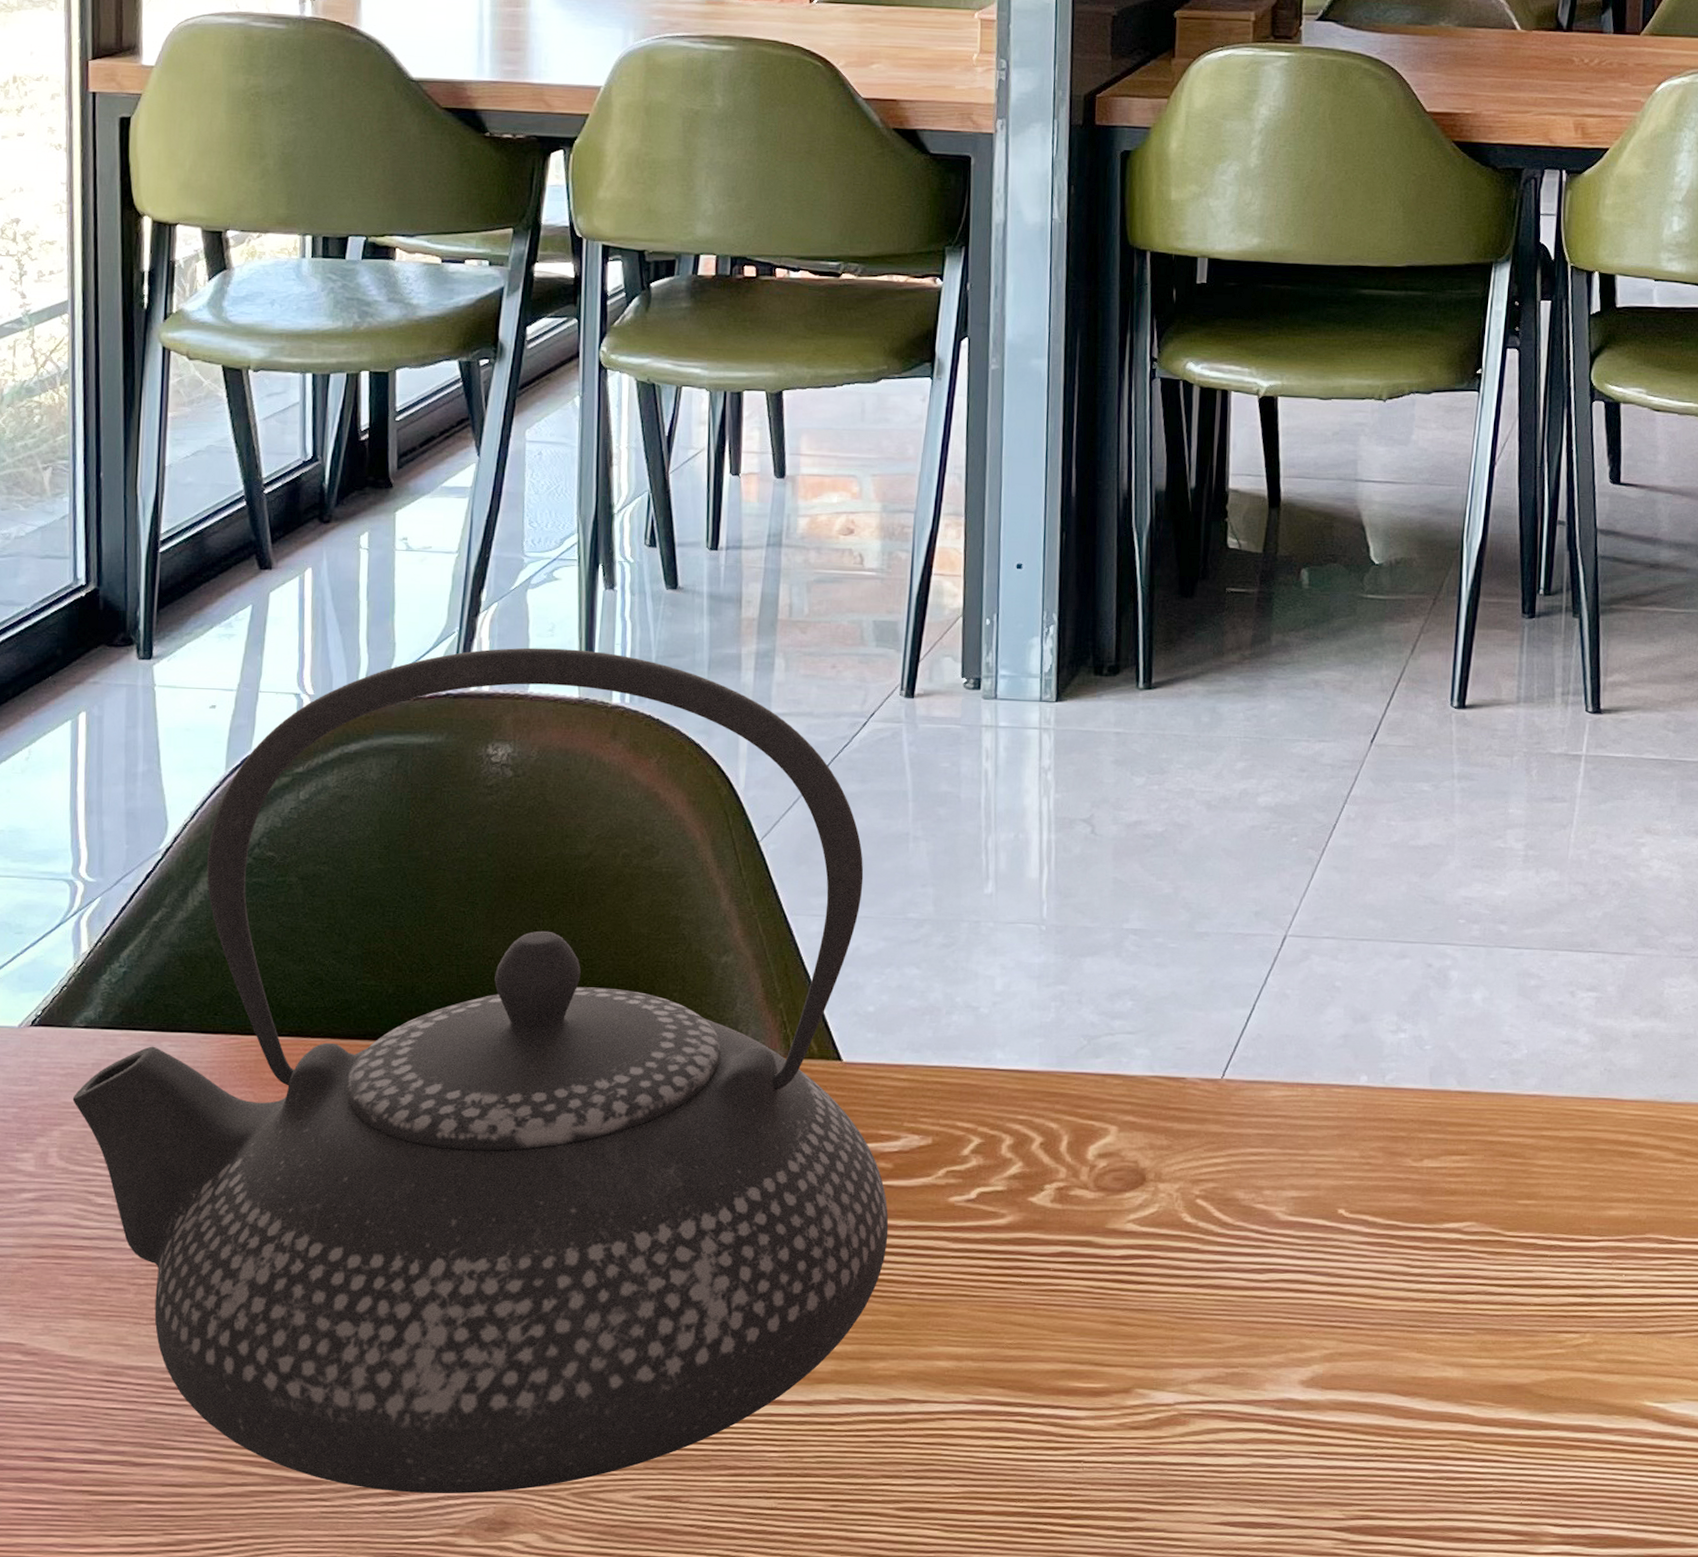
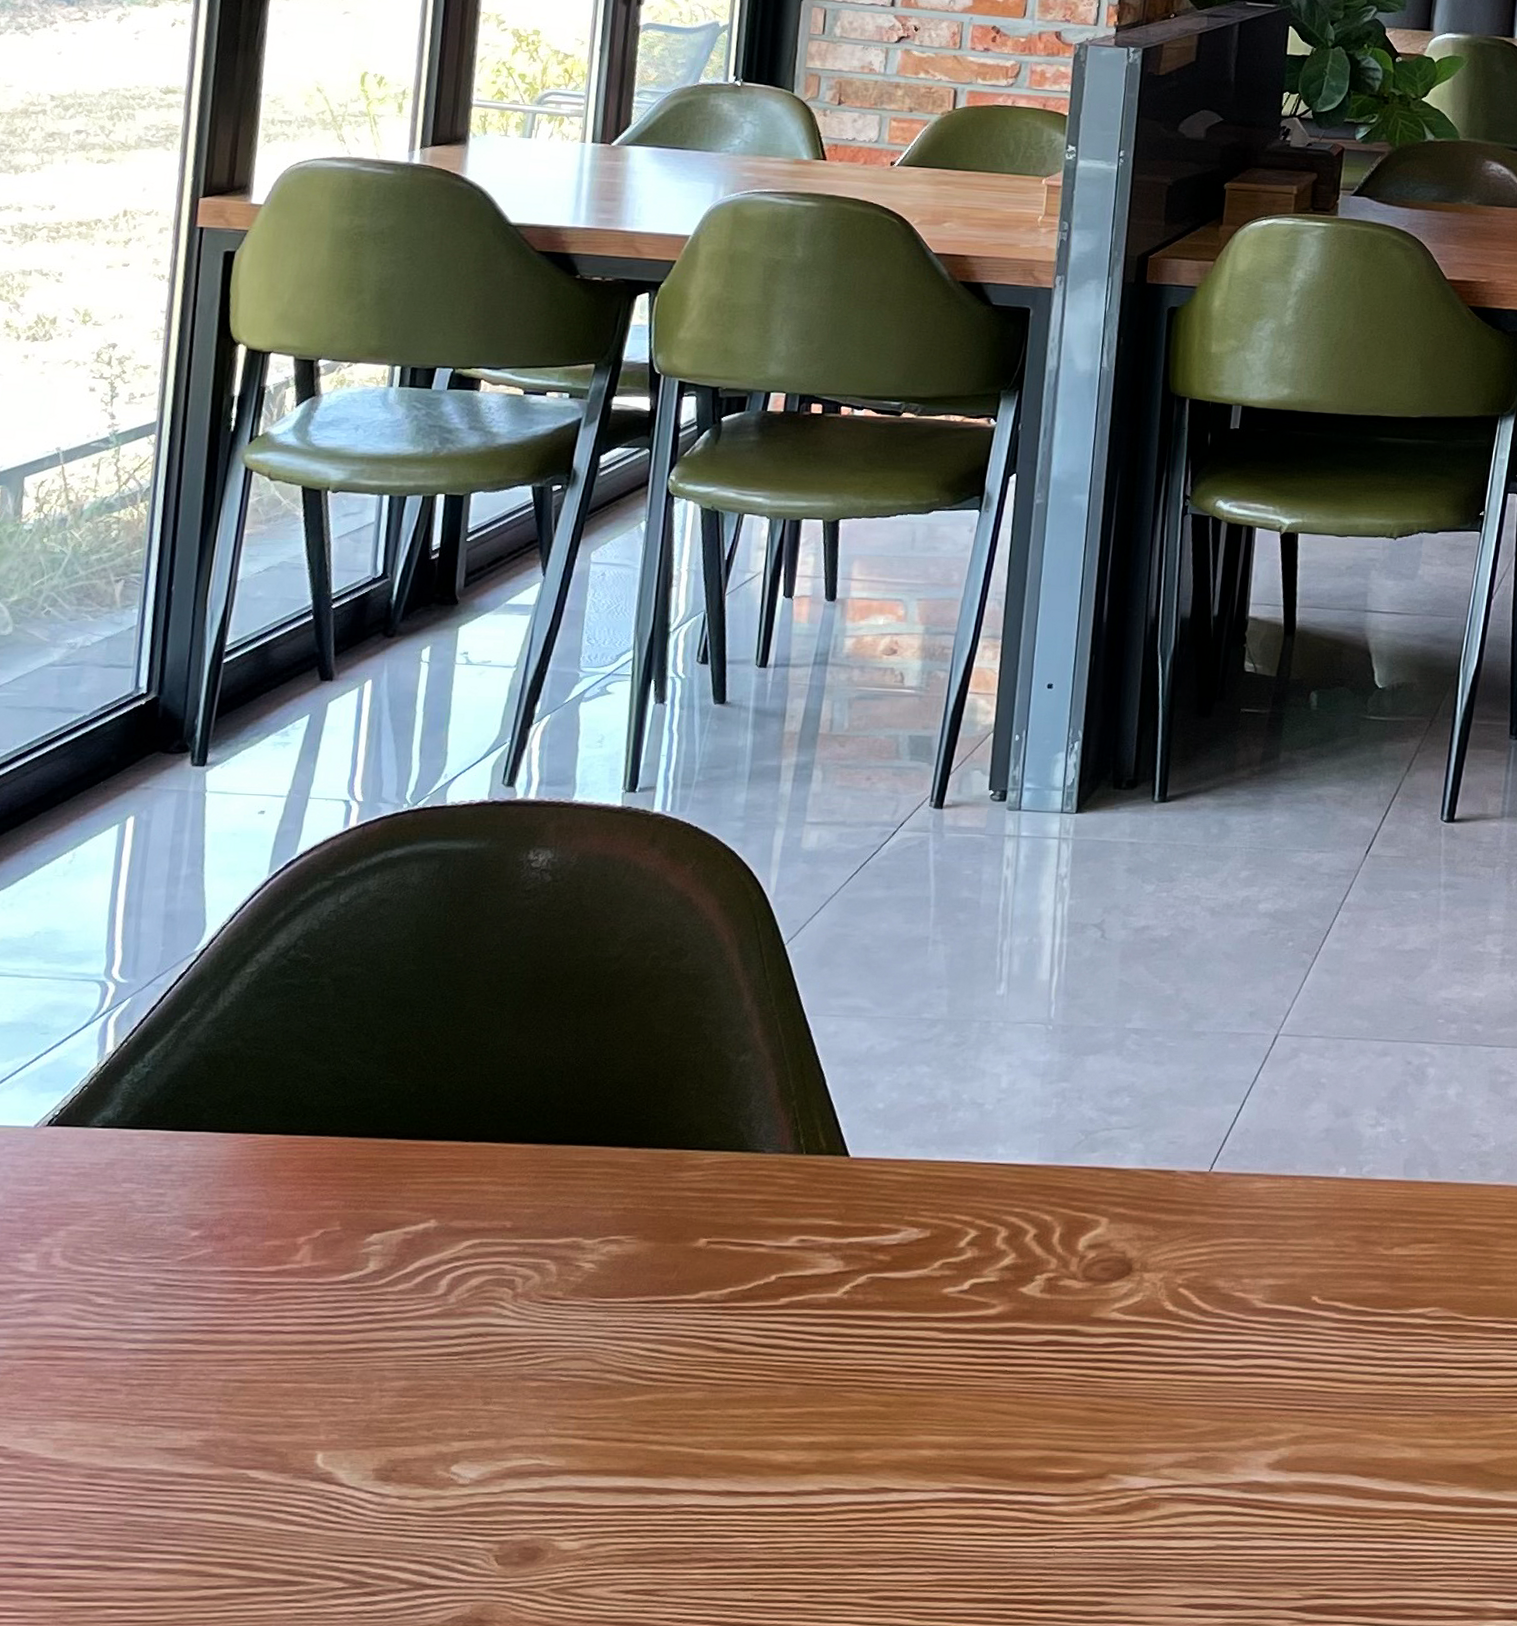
teapot: present [72,647,889,1494] -> none [82,758,884,1592]

